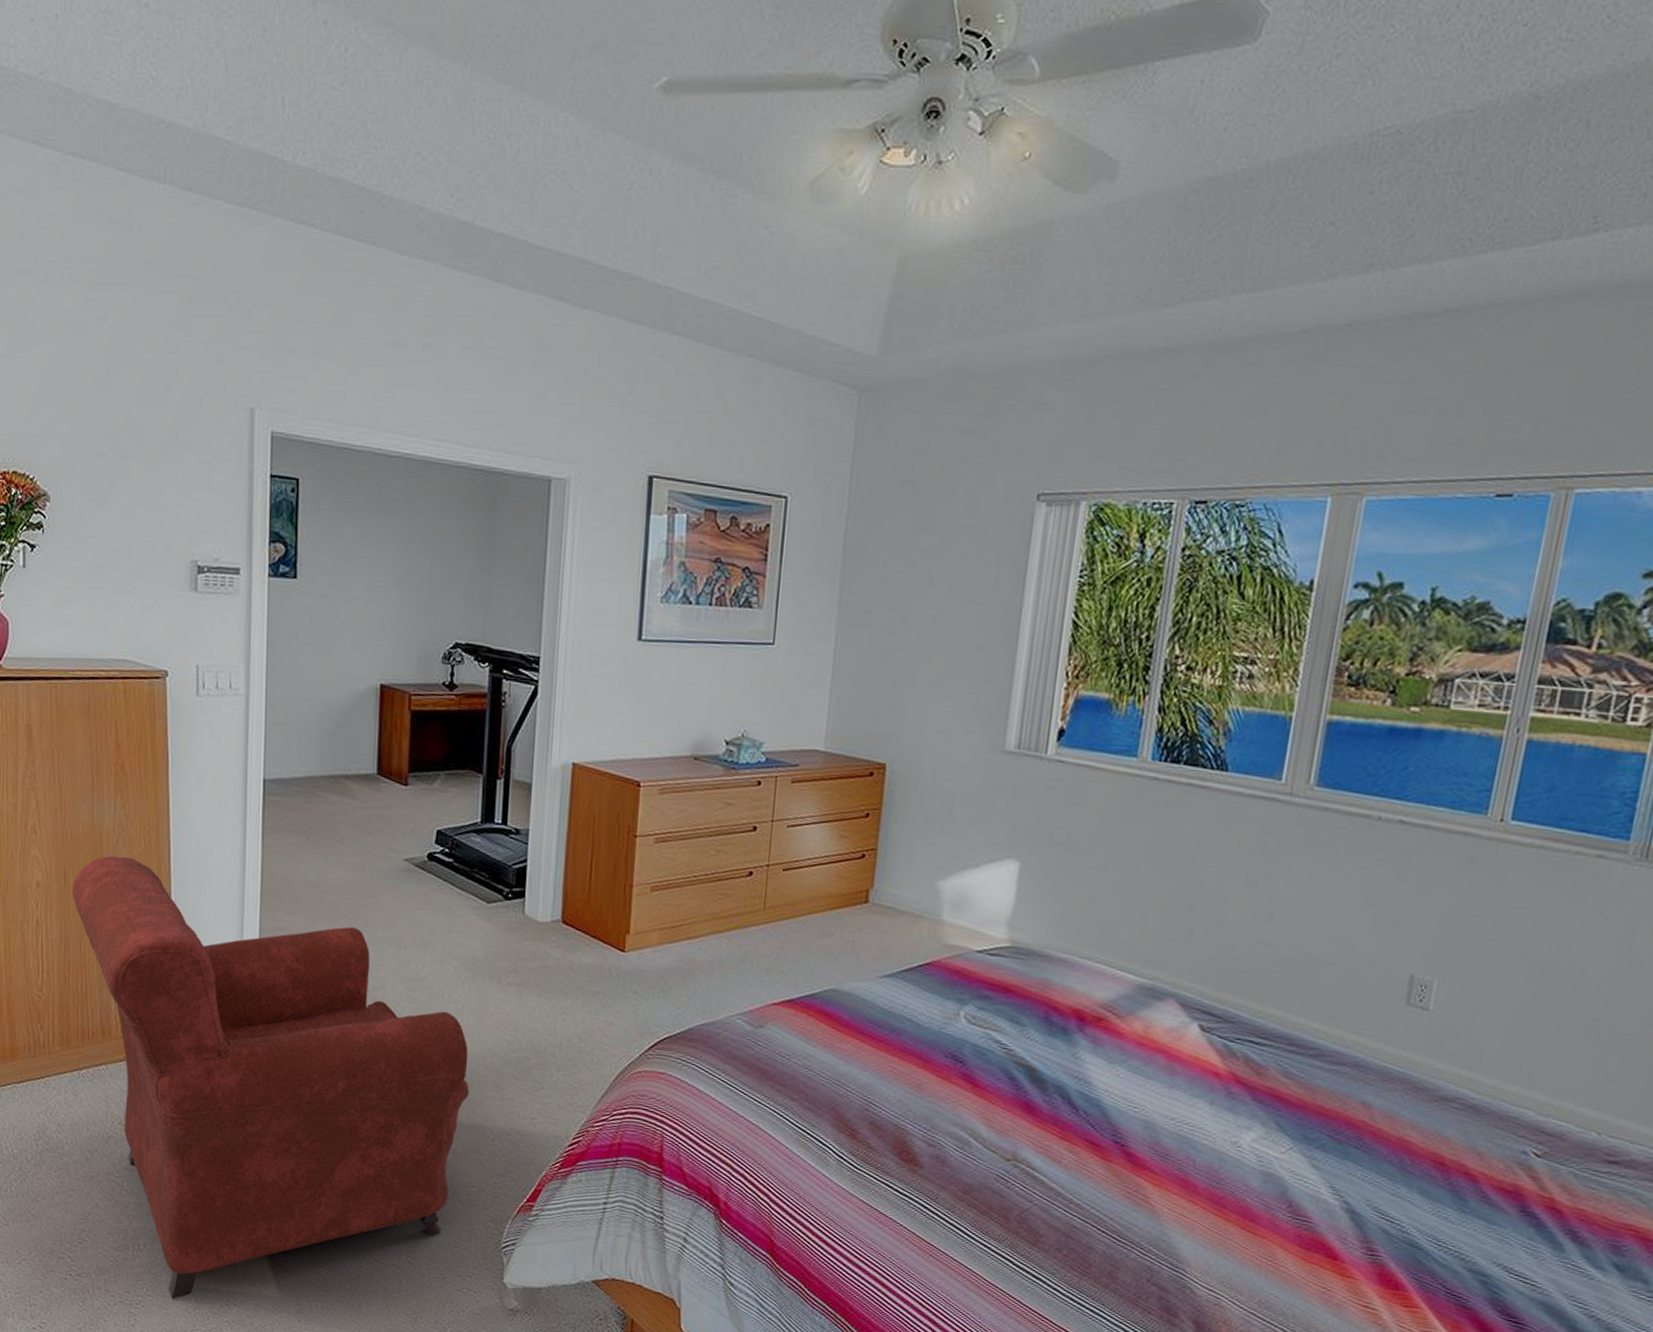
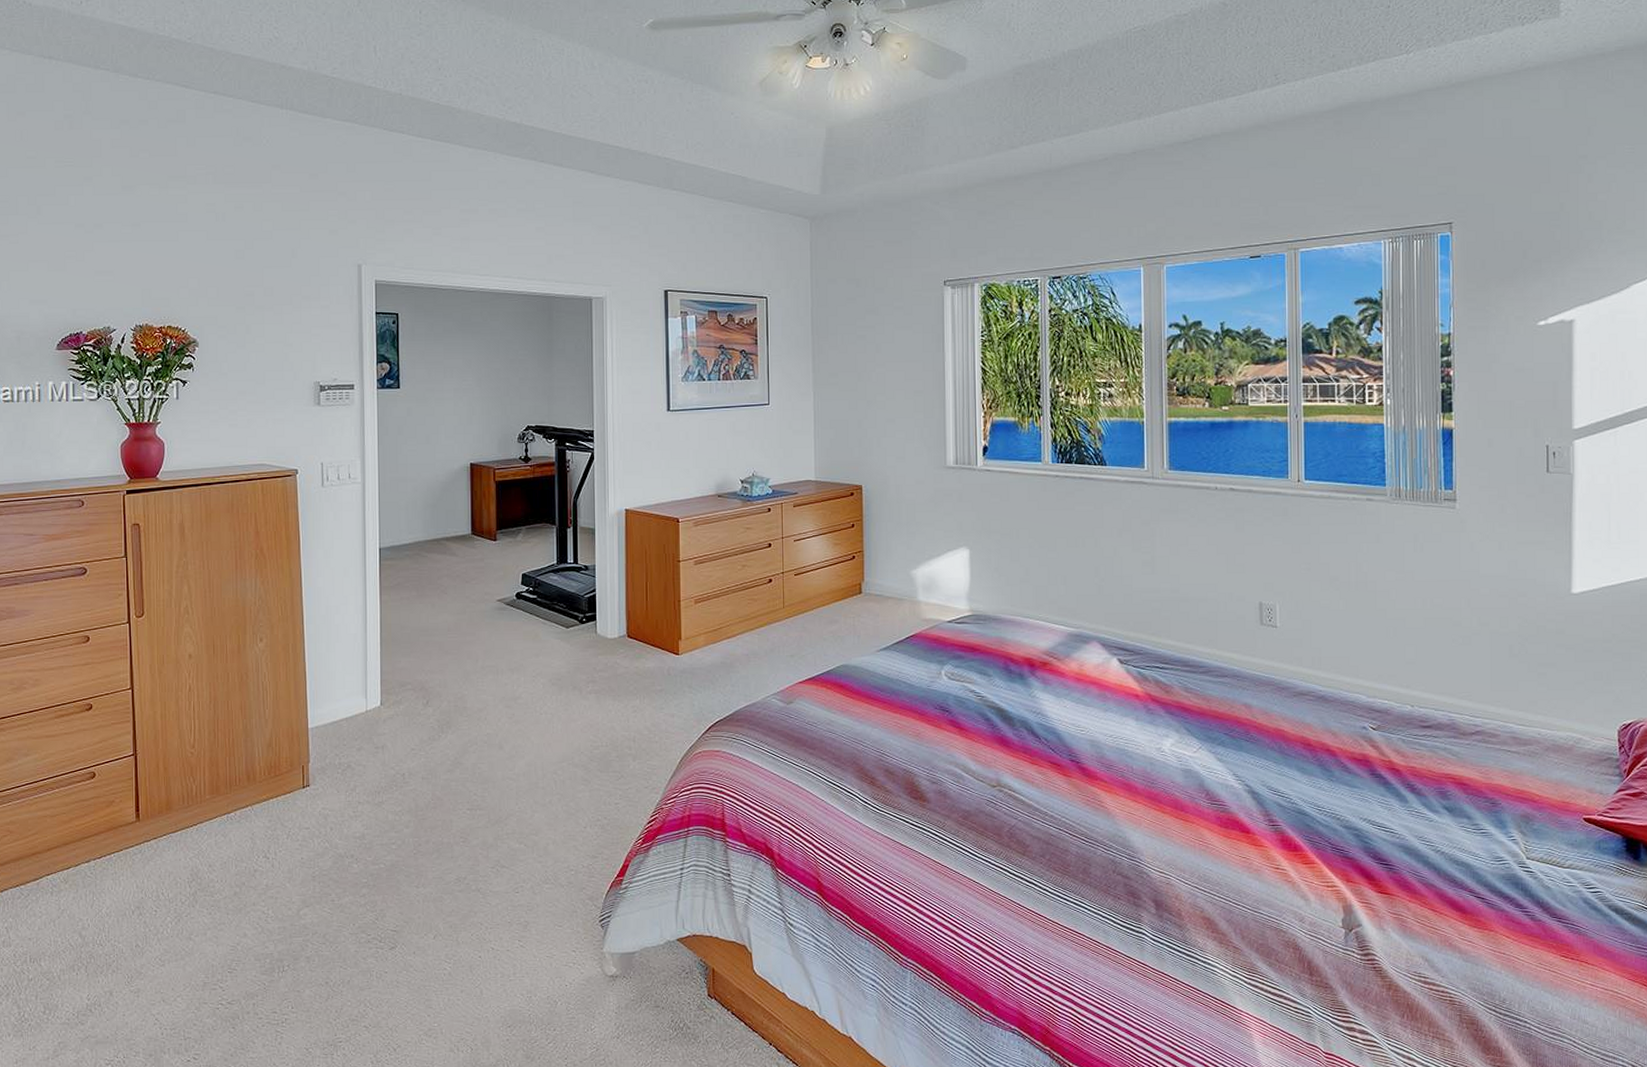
armchair: present [71,856,470,1299] -> none [219,624,563,1012]

